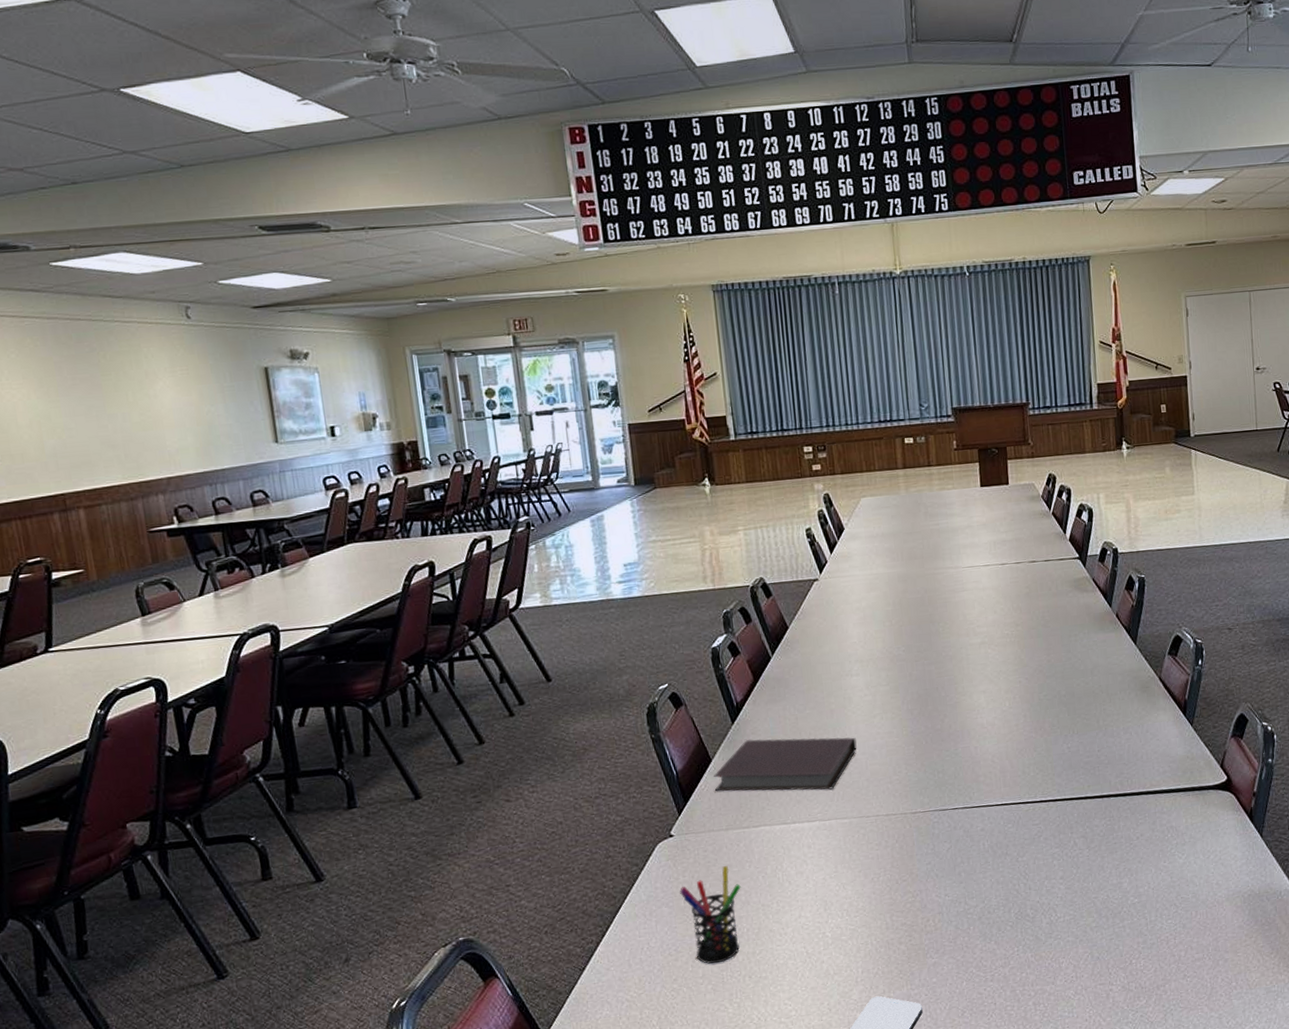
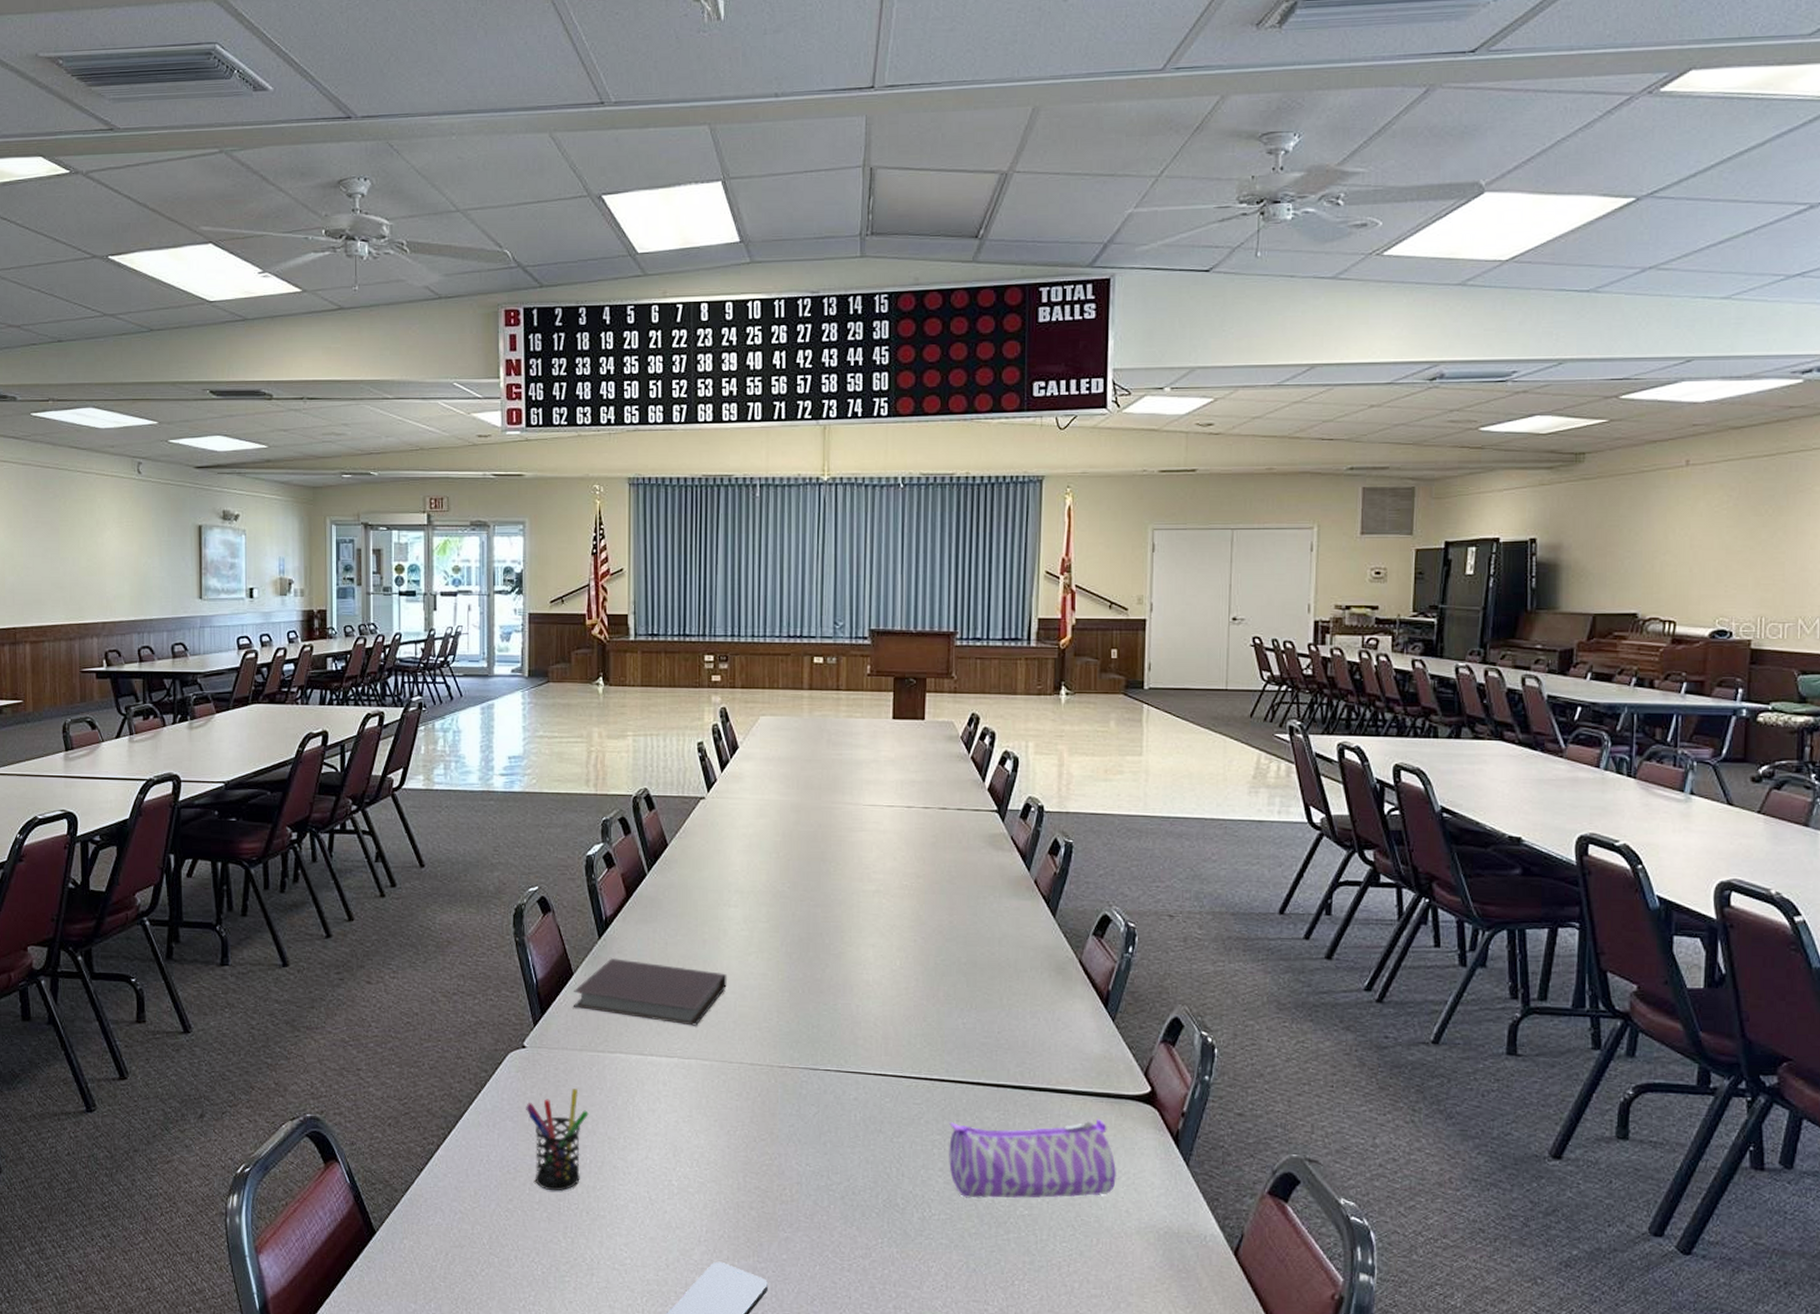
pencil case: none [1065,809,1207,898] -> present [949,1118,1117,1199]

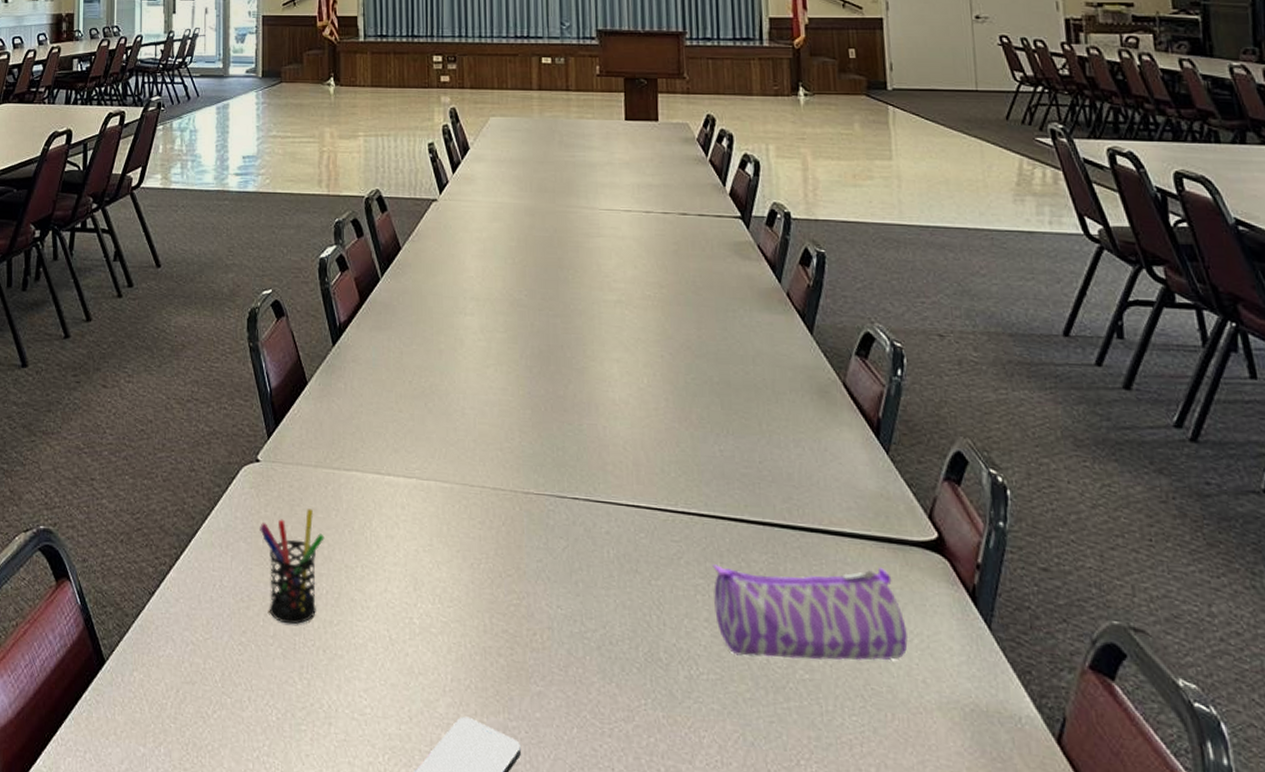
notebook: present [574,958,727,1026] -> none [308,367,465,444]

